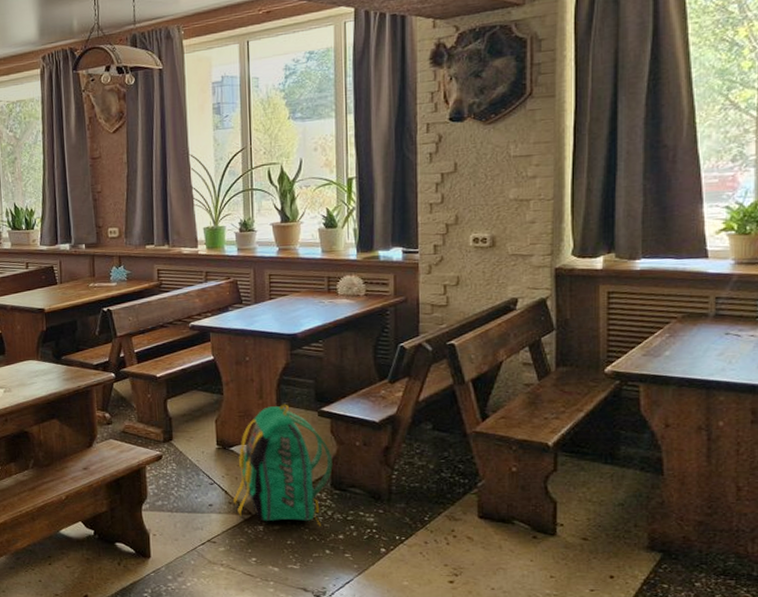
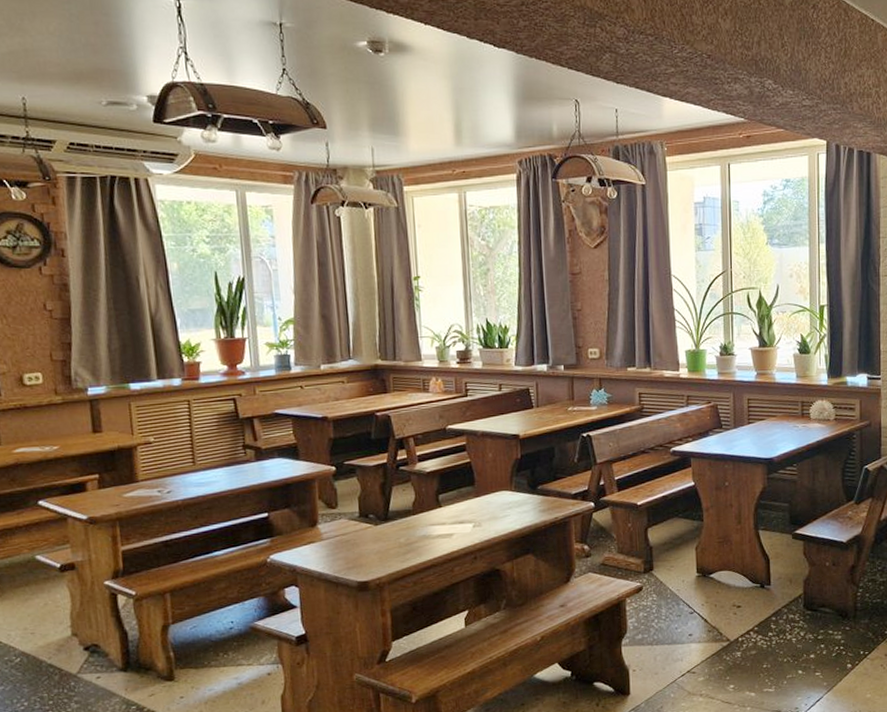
backpack: present [233,404,333,527] -> none [712,528,805,648]

